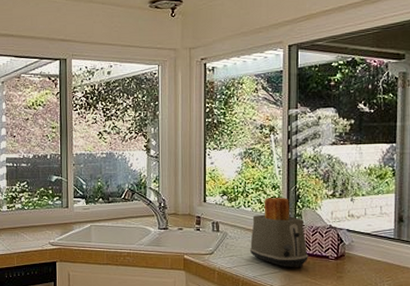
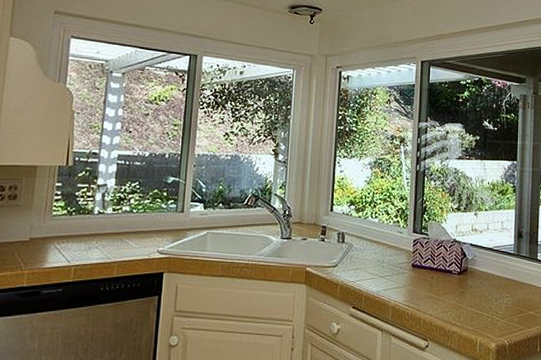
toaster: present [249,197,308,268] -> none [374,208,433,283]

